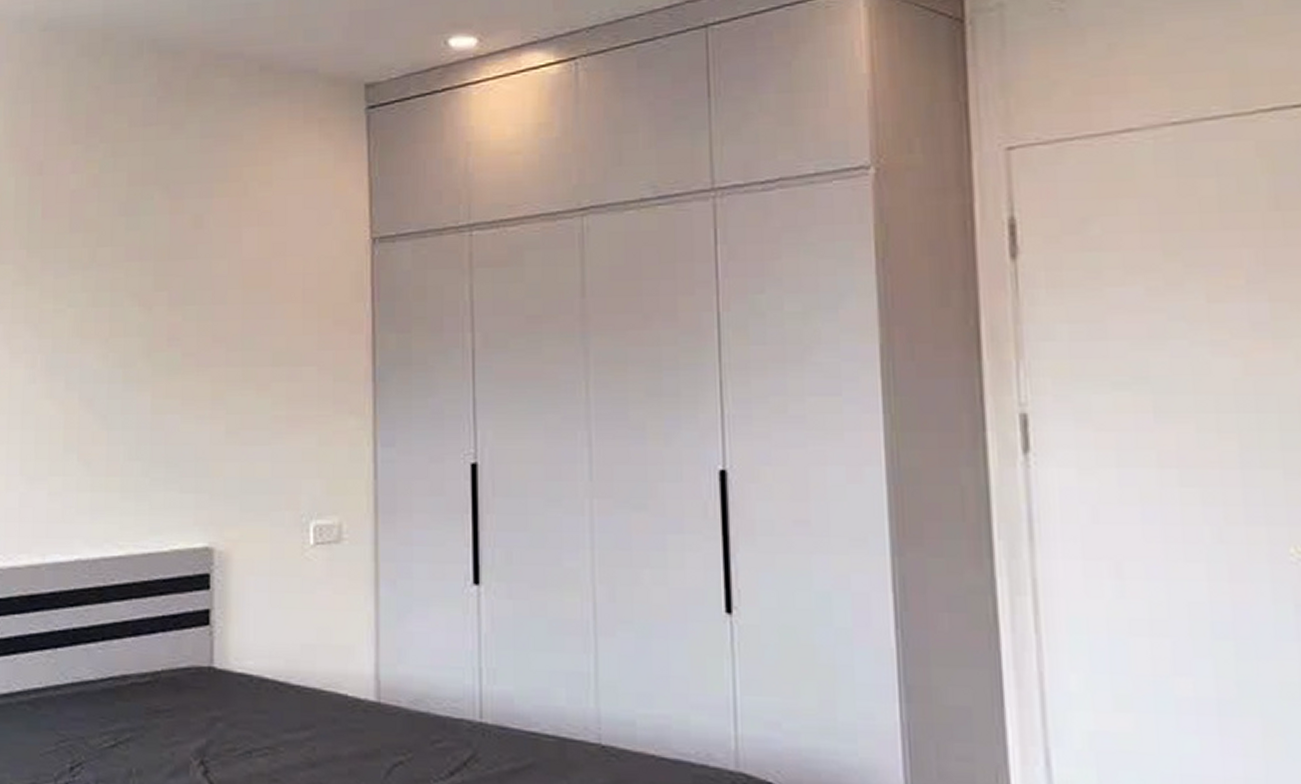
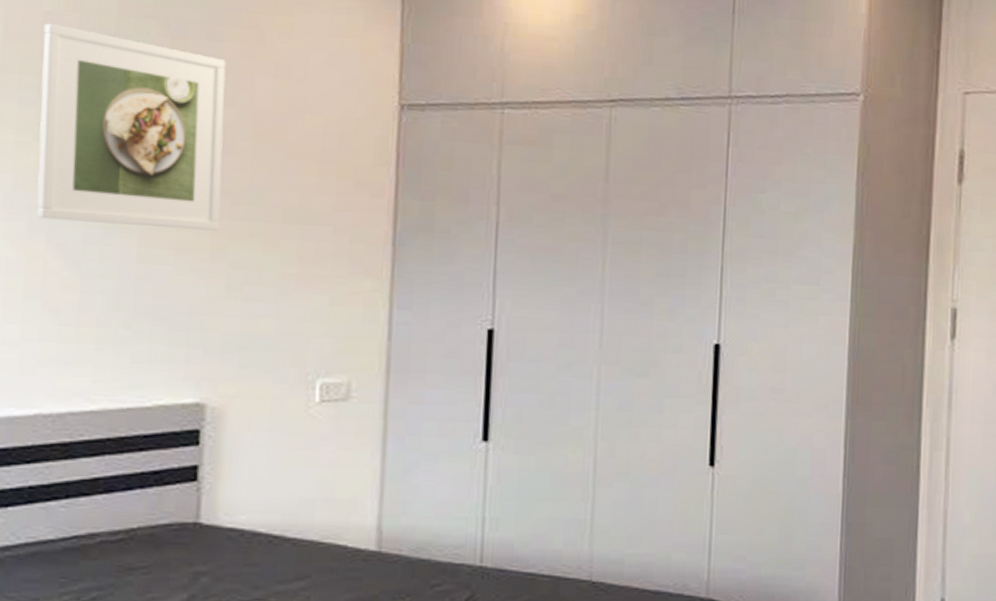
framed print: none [71,200,218,379] -> present [37,24,226,231]

